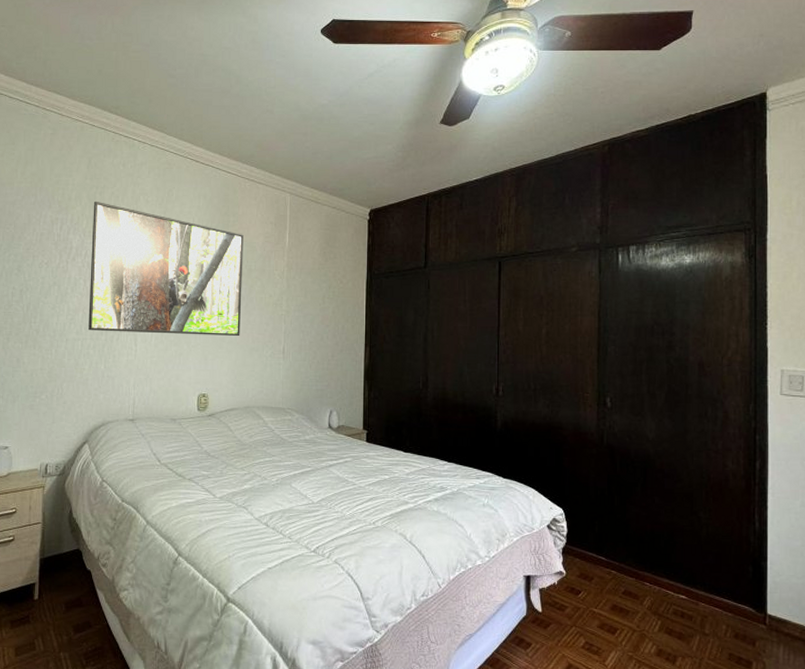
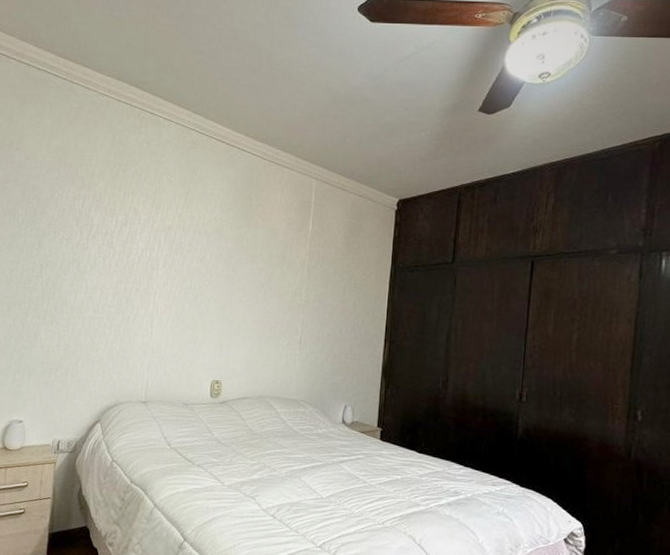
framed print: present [88,201,244,337] -> none [105,178,266,324]

